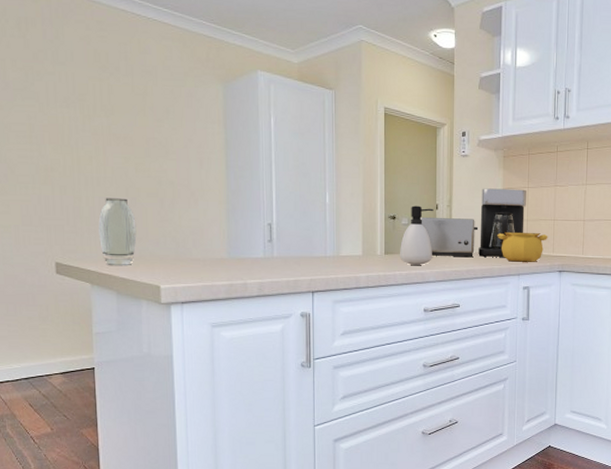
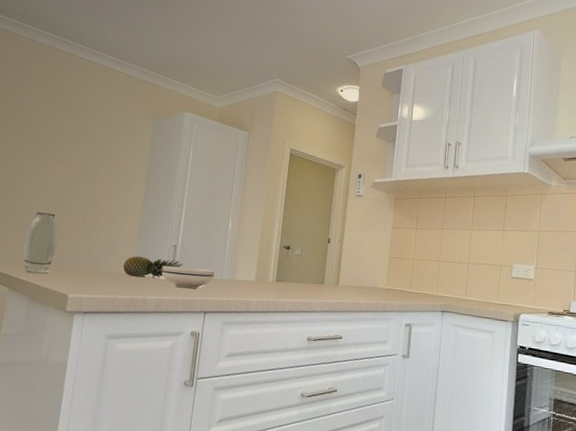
fruit: none [215,239,282,261] -> present [123,256,183,278]
bowl: none [259,246,318,269] -> present [161,265,215,289]
soap dispenser: present [400,205,434,265] -> none [290,238,326,295]
toaster: present [421,216,479,258] -> none [313,248,367,291]
coffee maker: present [478,188,527,257] -> none [364,226,415,293]
cooking pot: present [497,232,548,262] -> none [384,269,433,300]

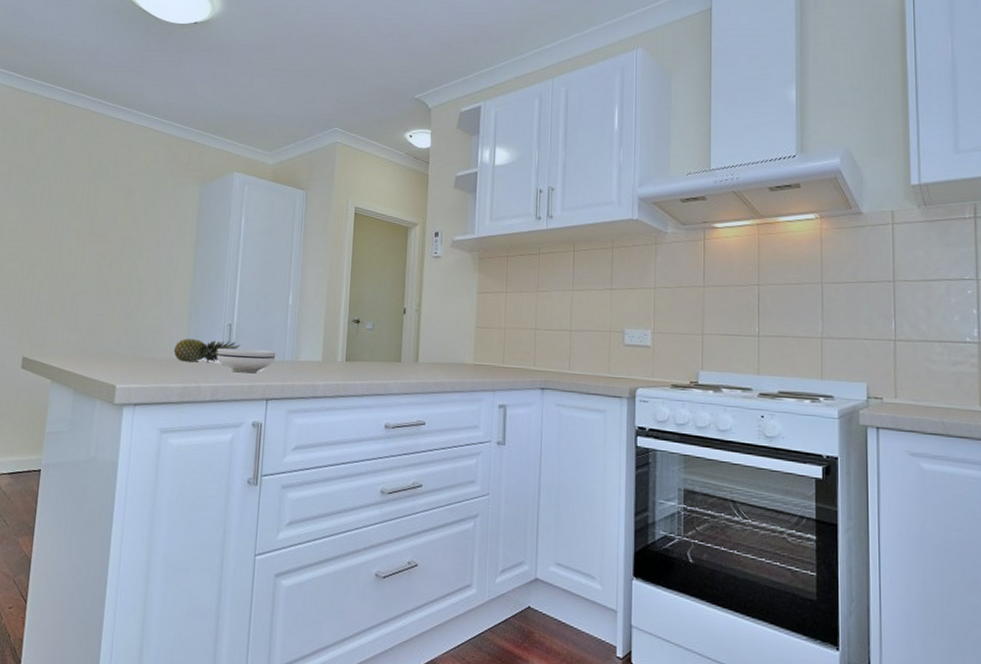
vase: present [23,212,59,274] -> none [65,294,102,363]

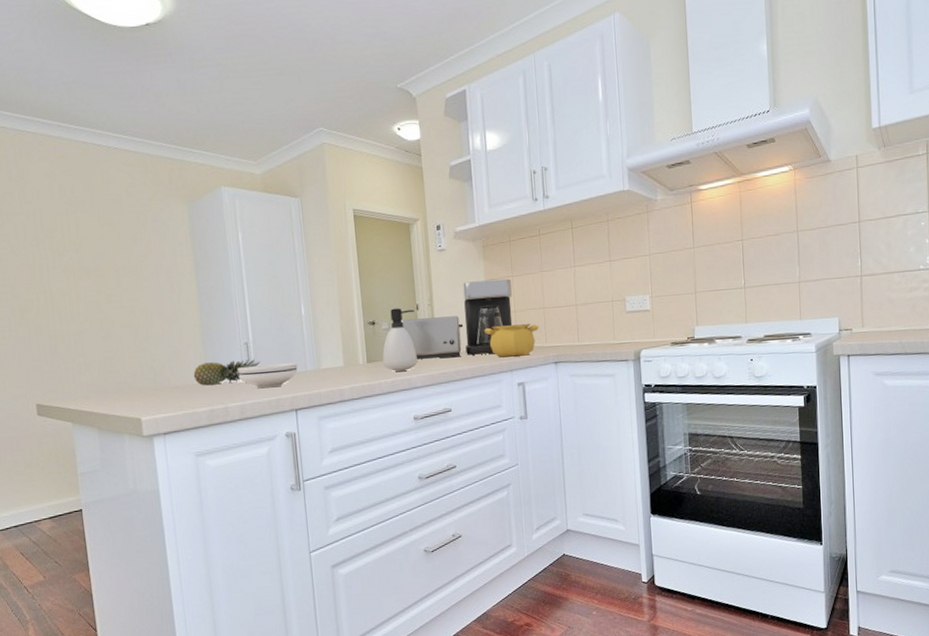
soap dispenser: none [362,309,401,375] -> present [382,308,418,371]
toaster: none [386,321,450,368] -> present [401,316,464,360]
coffee maker: none [448,292,505,369] -> present [463,279,513,355]
cooking pot: none [470,341,529,377] -> present [484,324,539,358]

